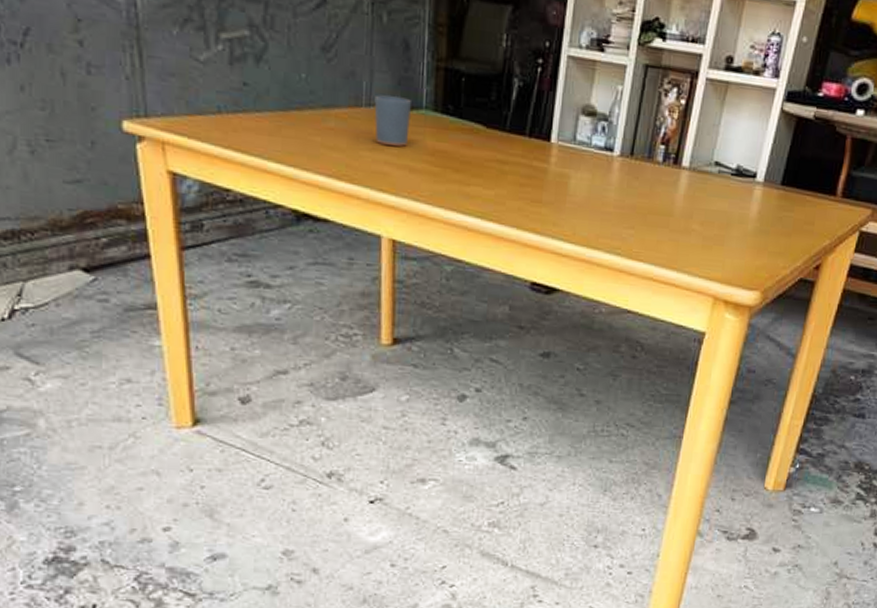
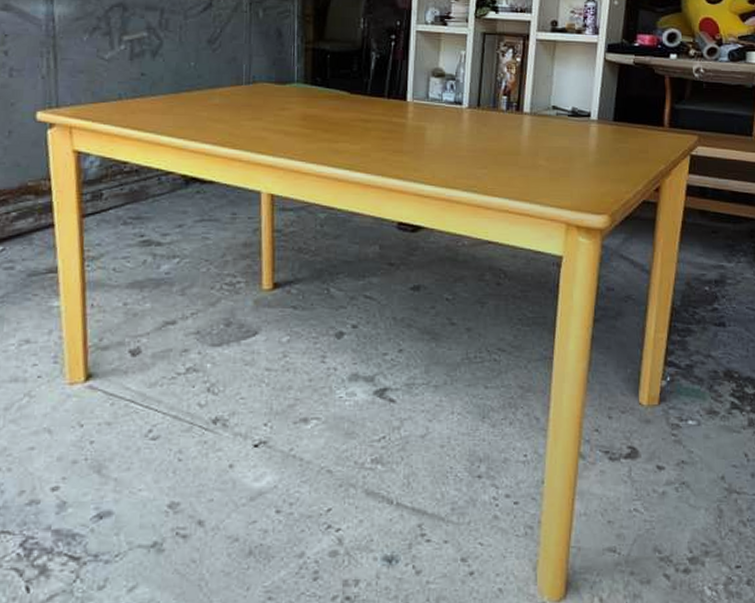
mug: present [374,95,411,147] -> none [253,74,284,114]

